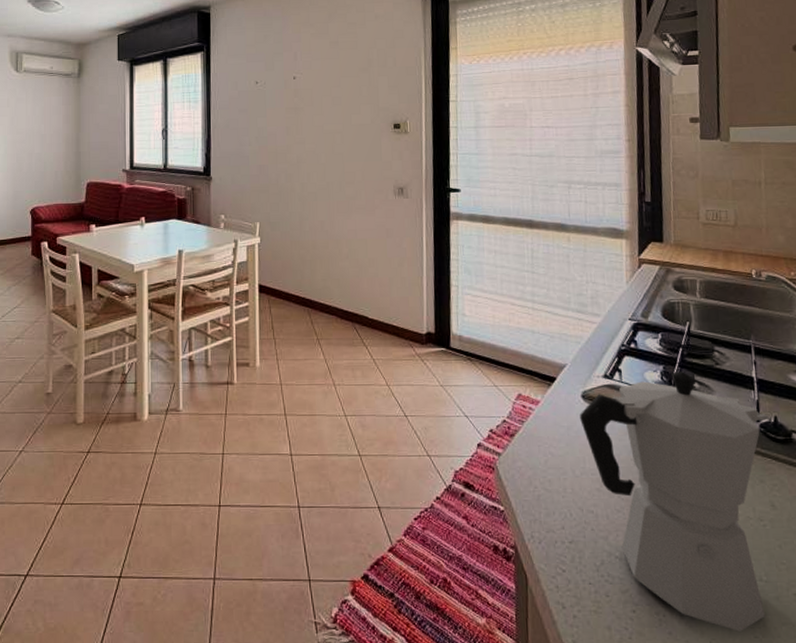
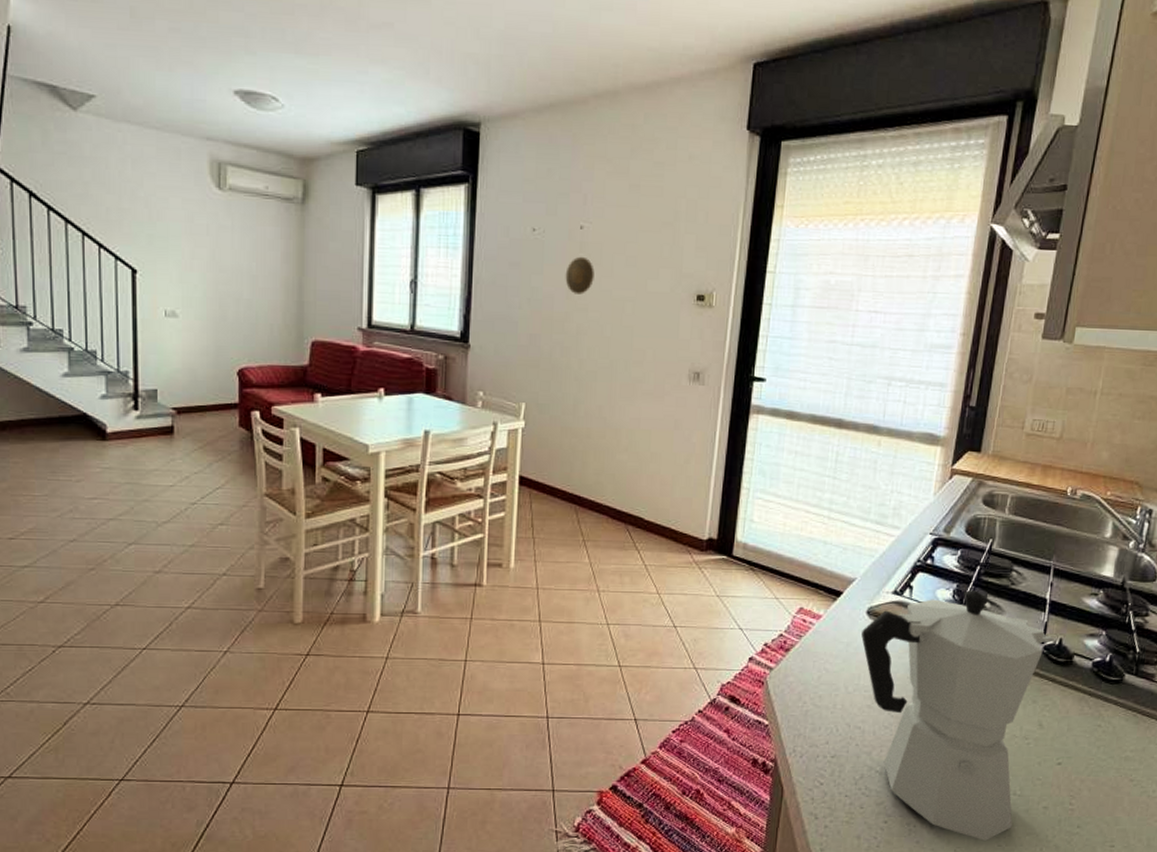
decorative plate: none [284,100,308,131] -> present [565,256,595,294]

